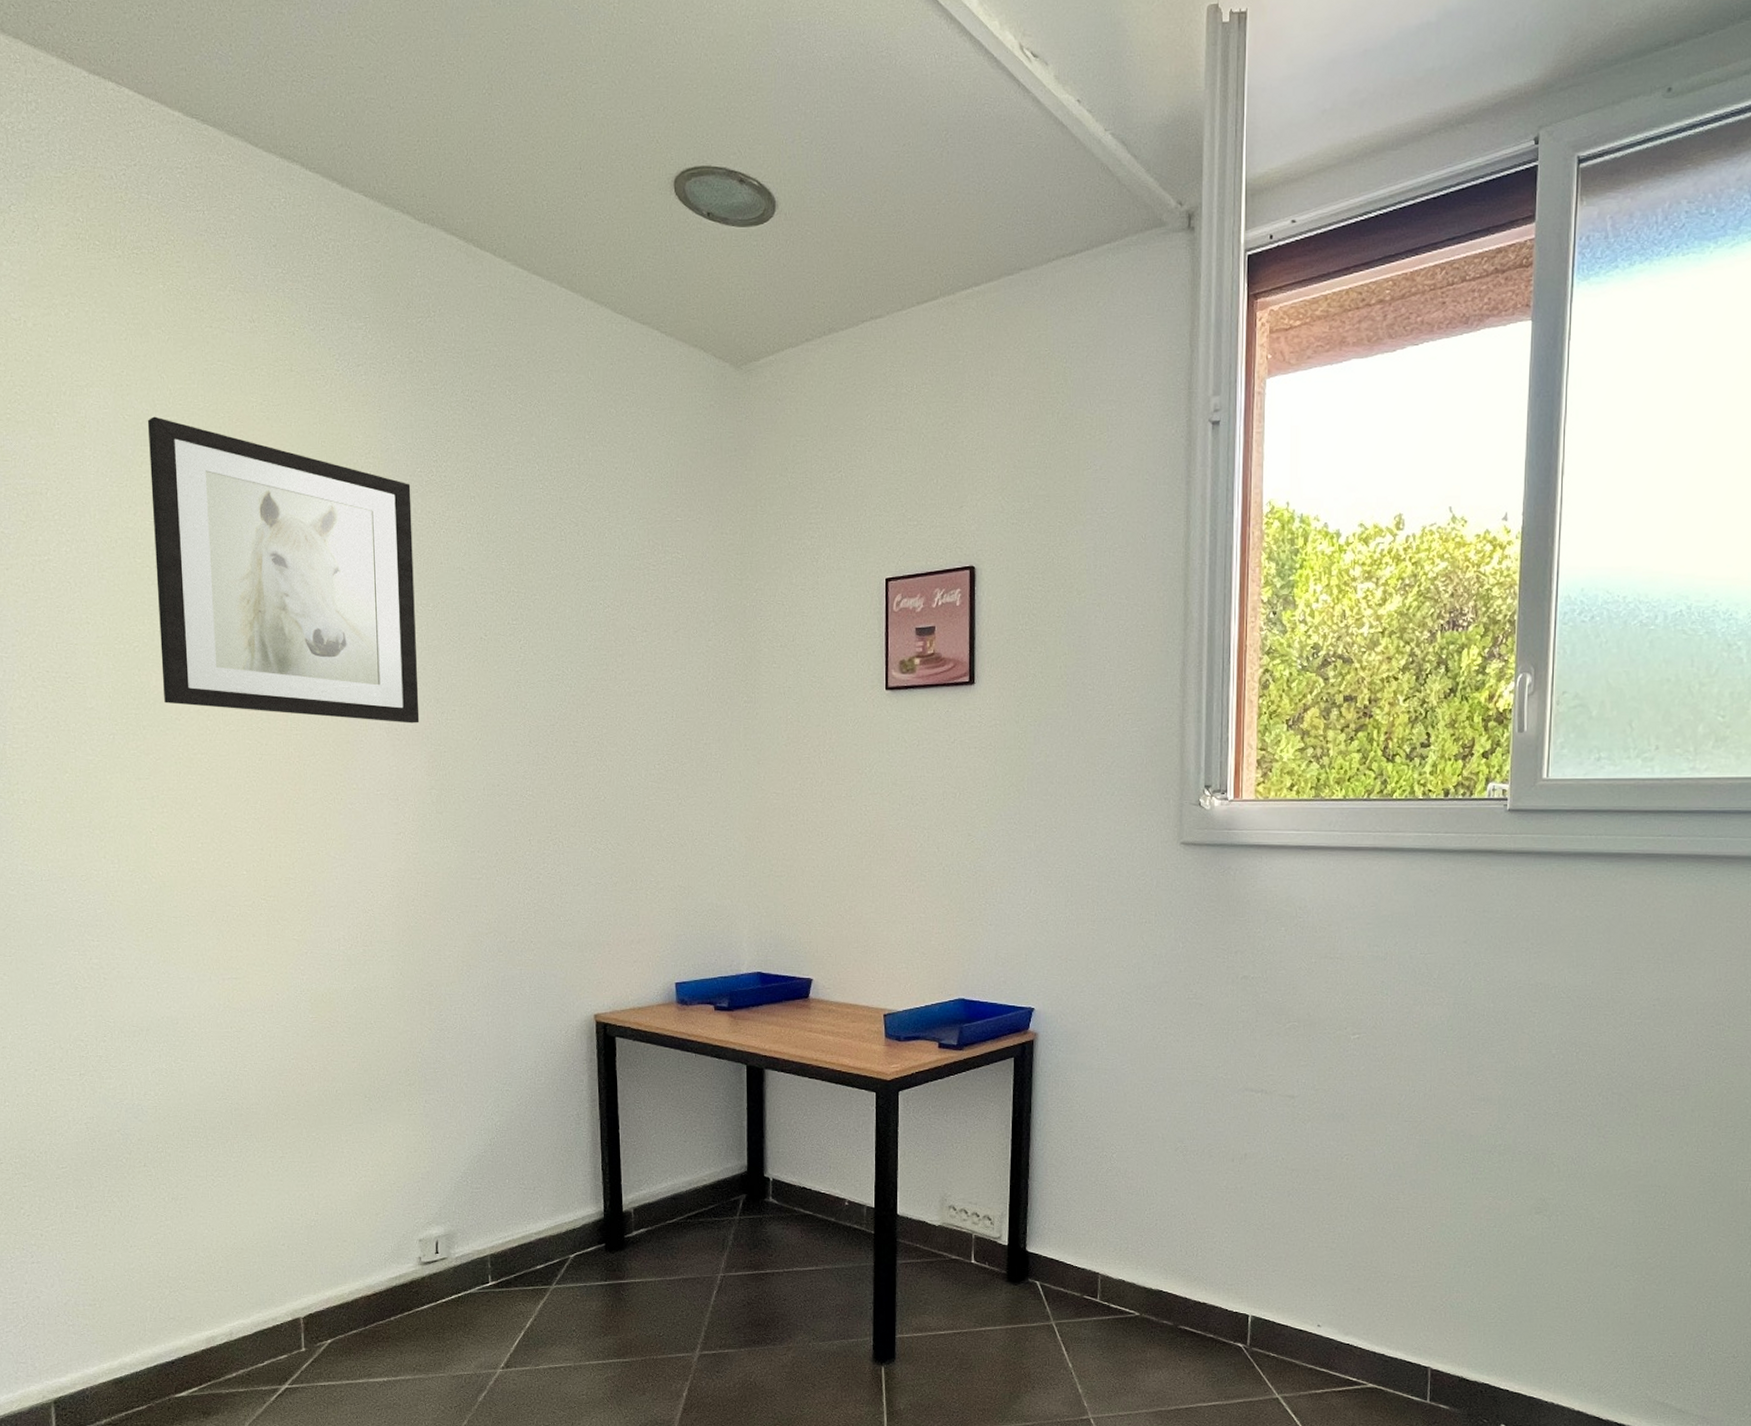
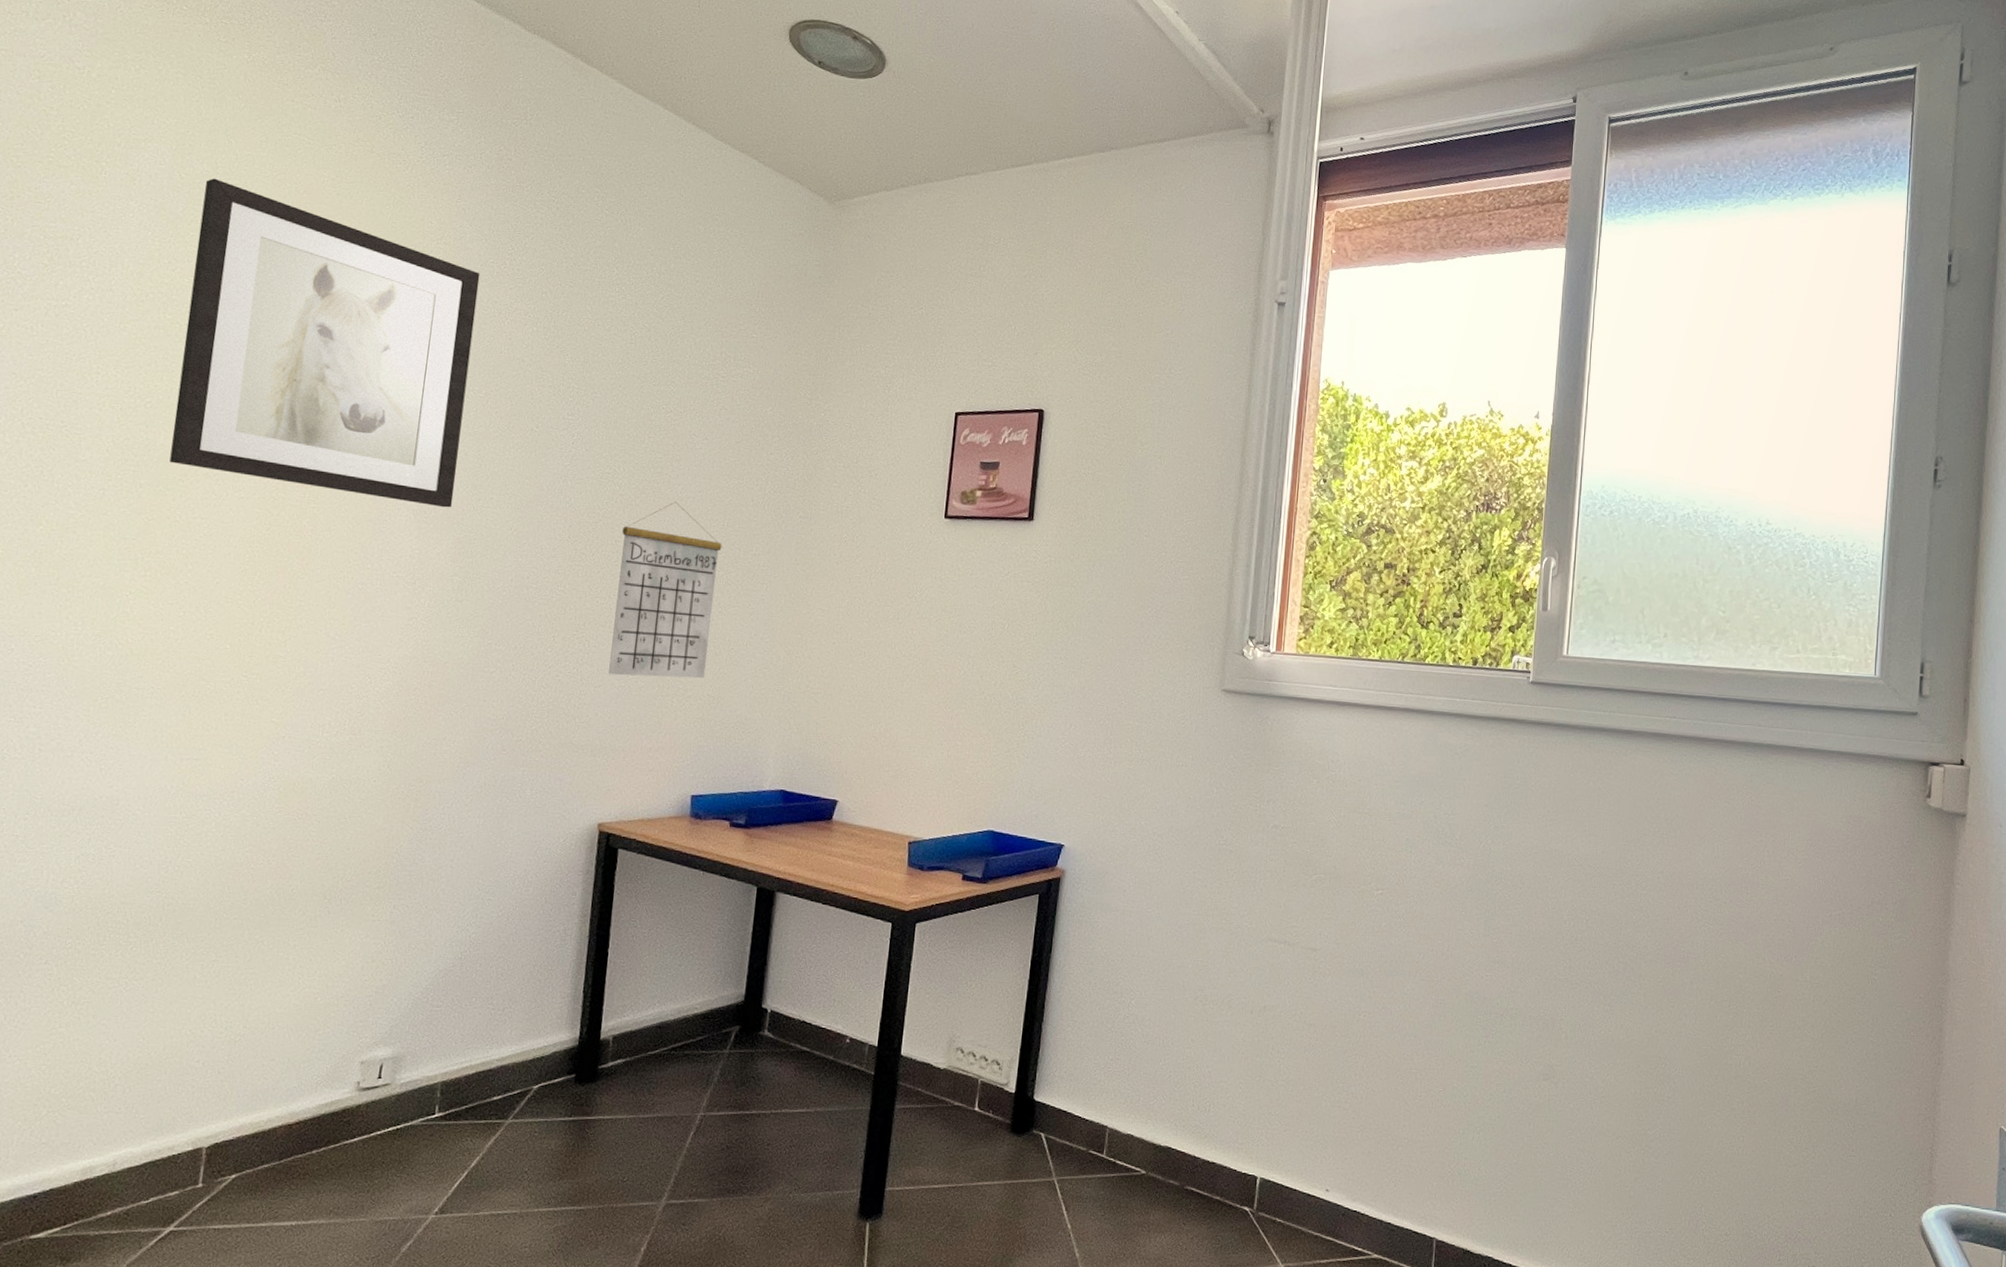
calendar: none [578,697,674,873] -> present [608,501,722,679]

